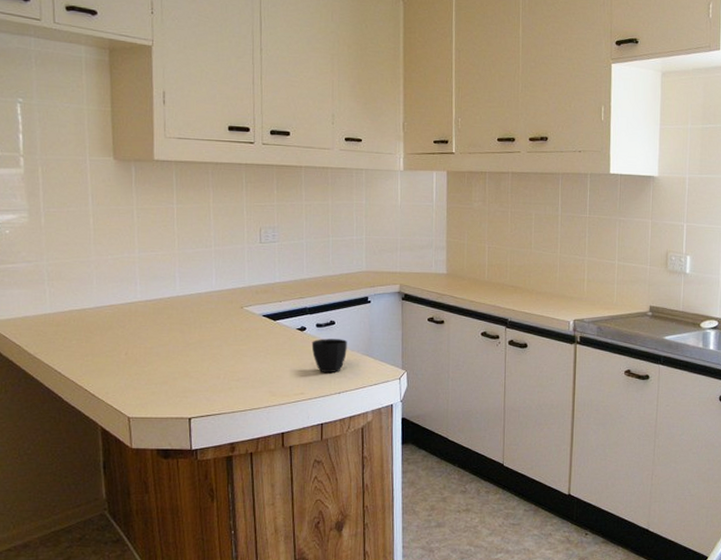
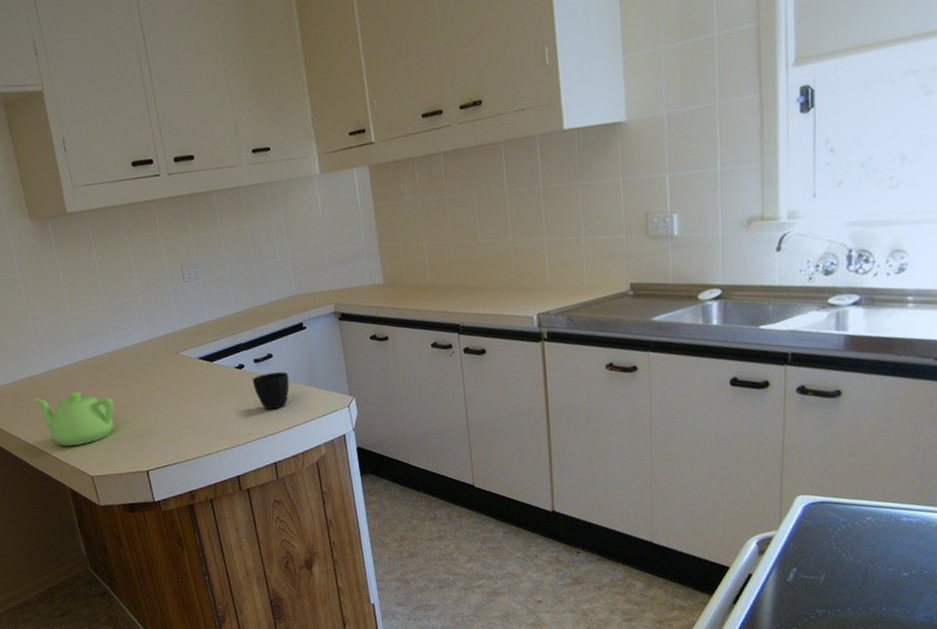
teapot: none [80,331,166,384] -> present [33,392,114,447]

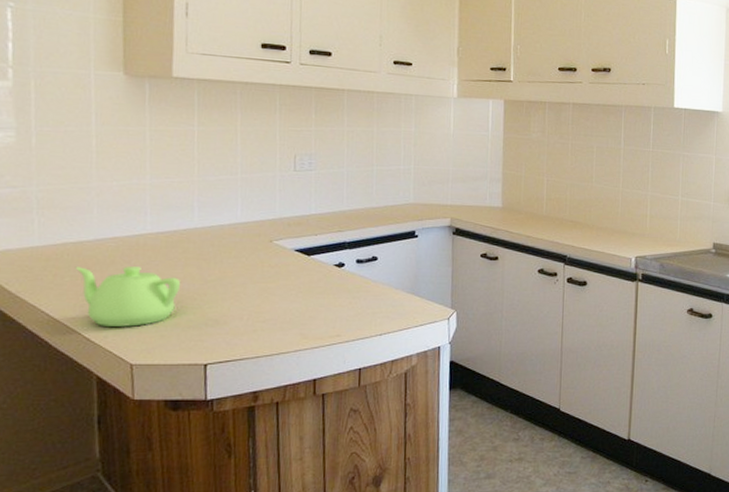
cup: present [252,371,290,410] -> none [350,276,391,312]

